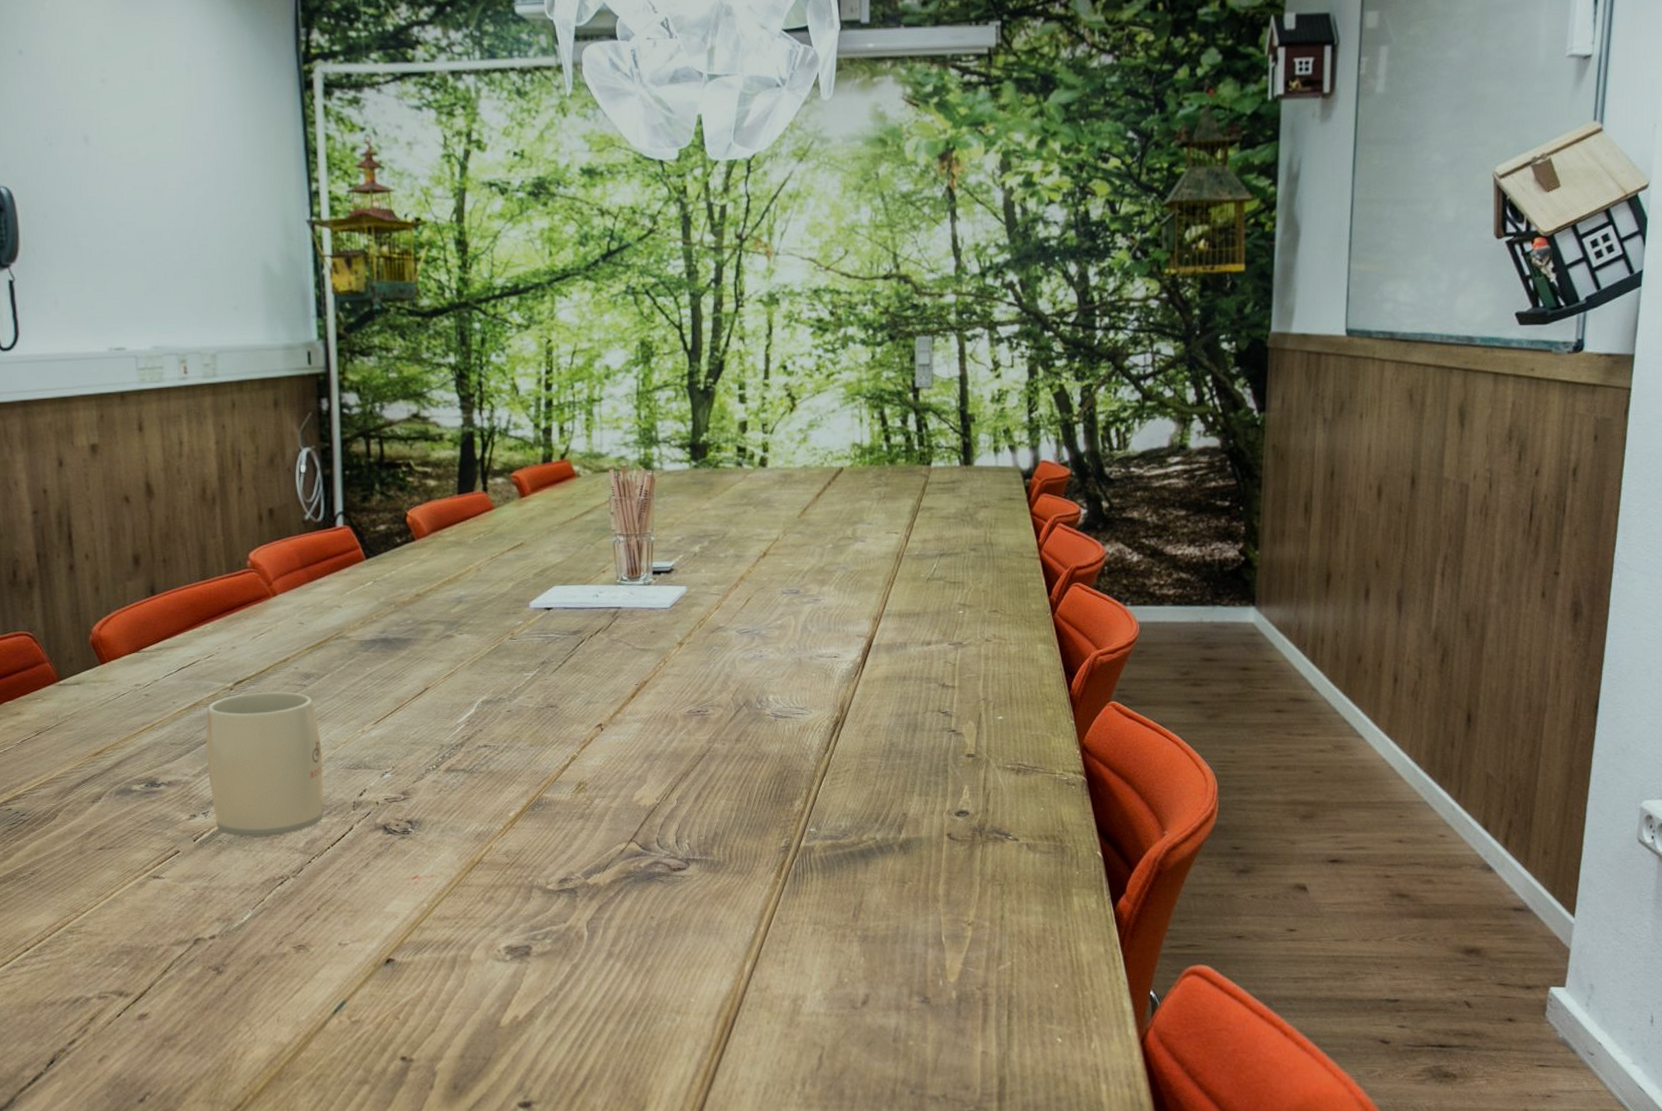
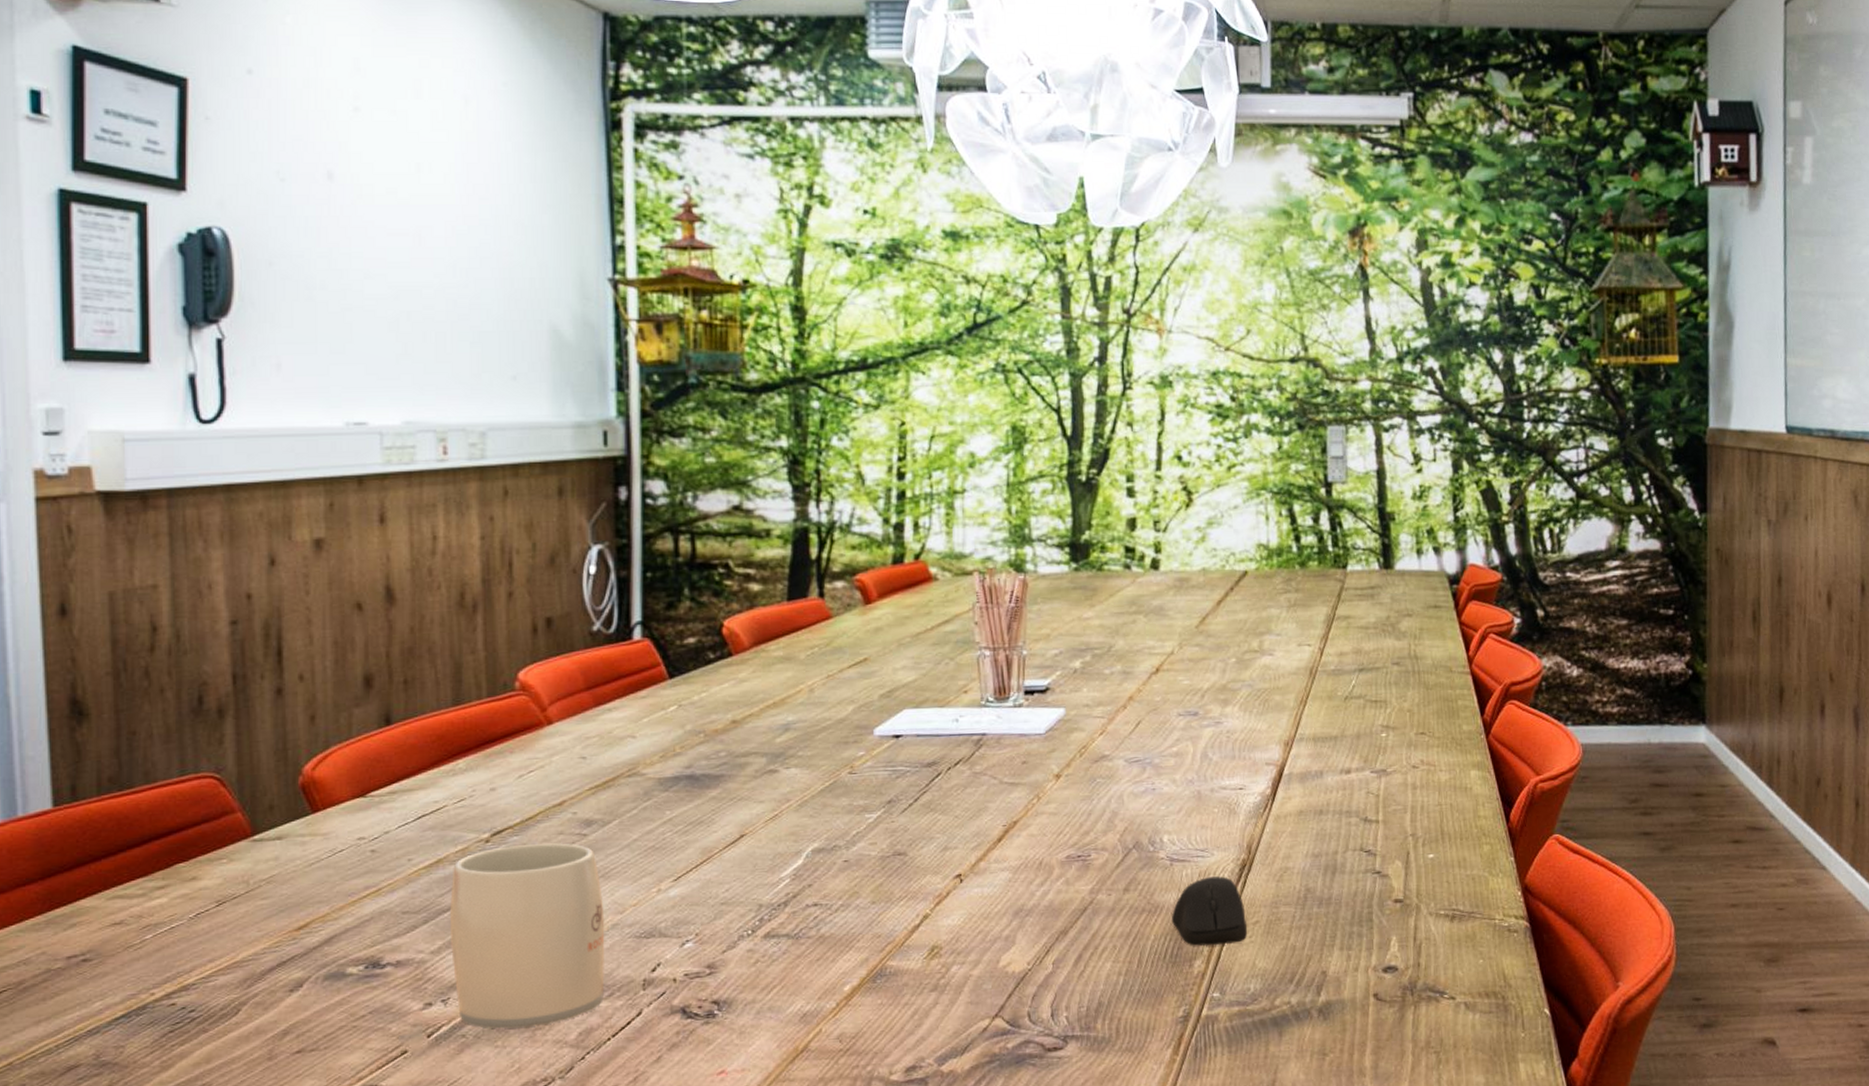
computer mouse: none [776,731,839,789] -> present [1172,876,1247,946]

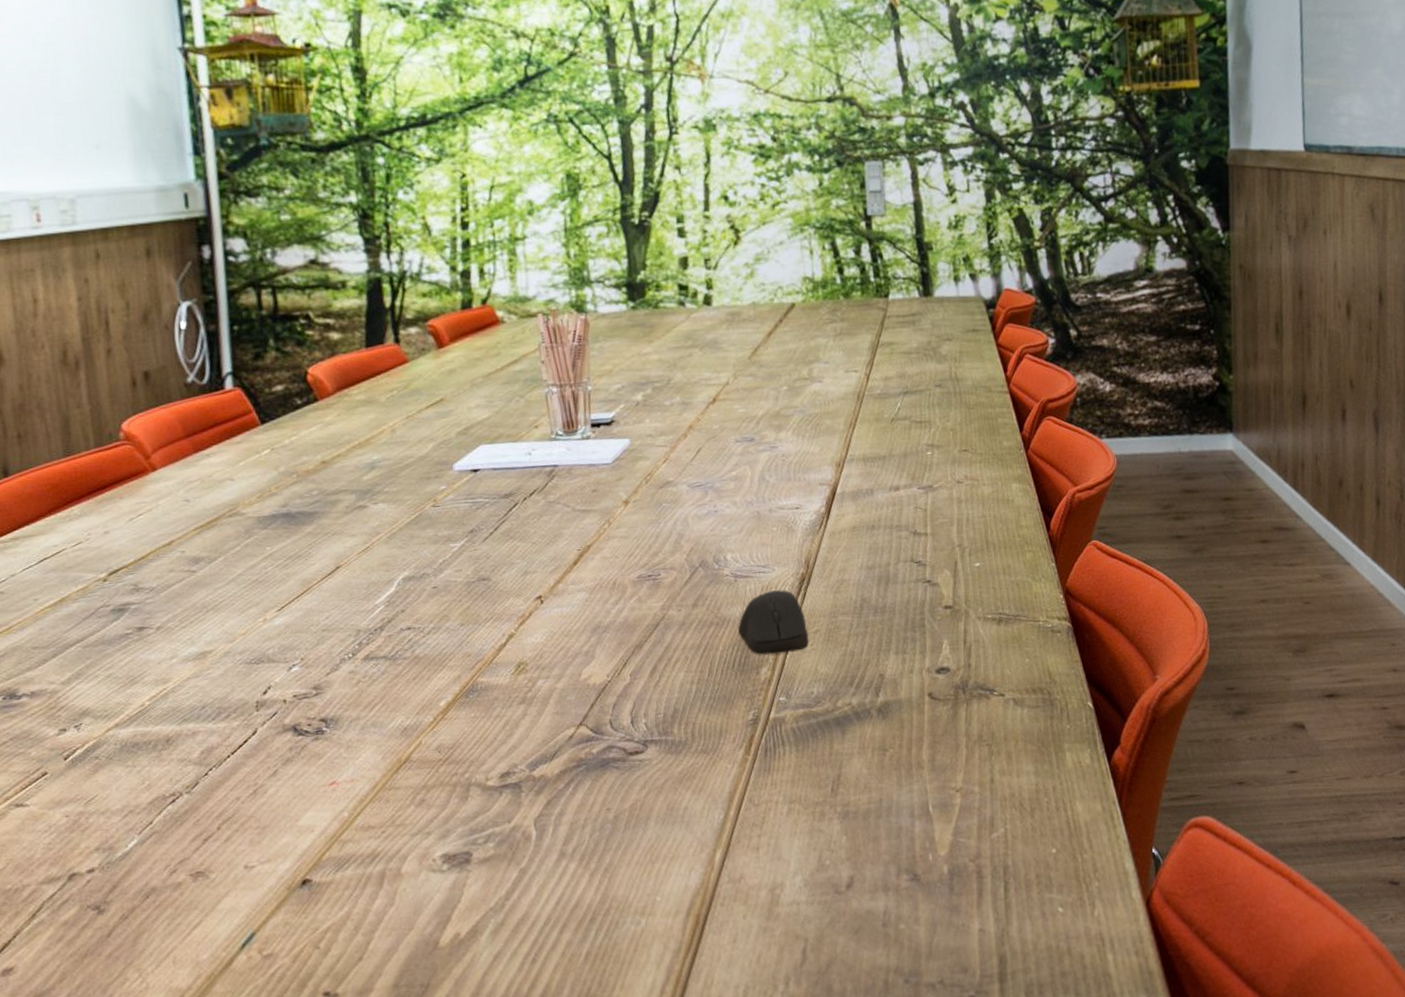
mug: present [450,842,605,1029] -> none [75,579,221,751]

